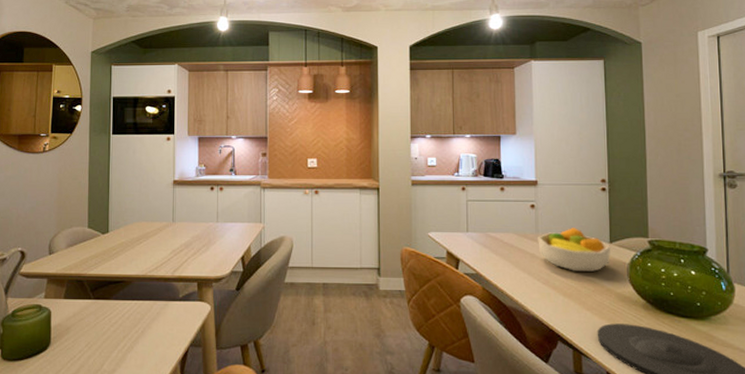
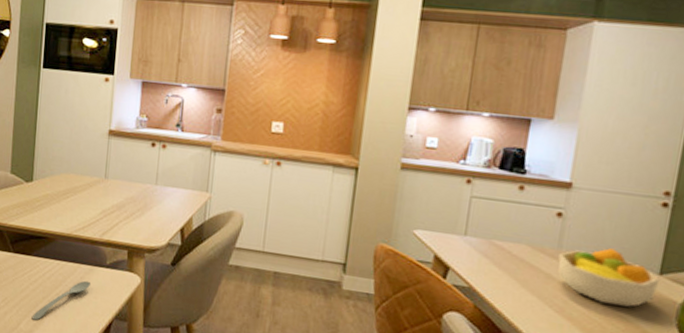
spoon: none [114,315,167,359] -> present [31,280,91,320]

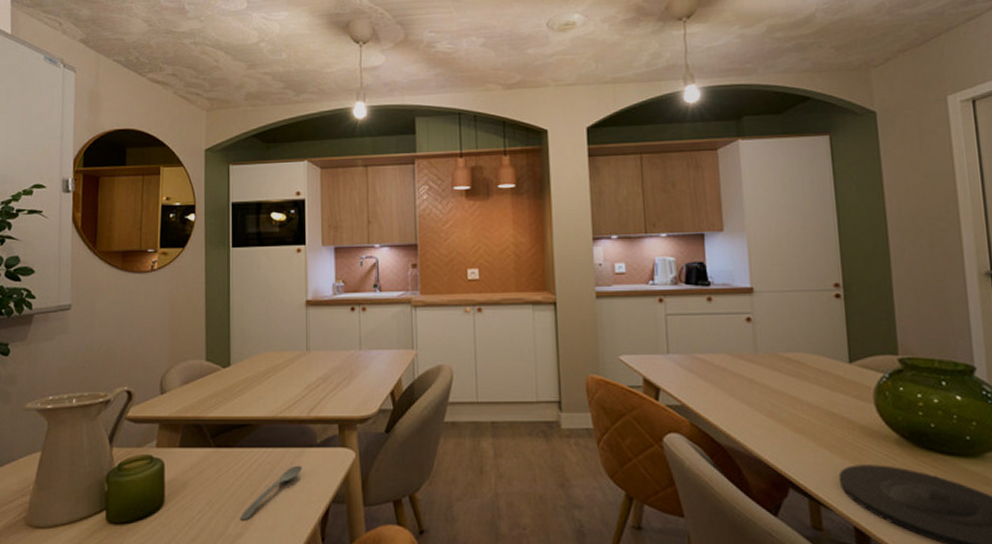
fruit bowl: present [558,248,660,307] -> none [757,345,851,400]

